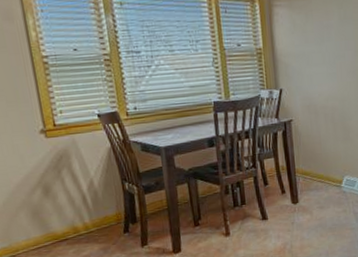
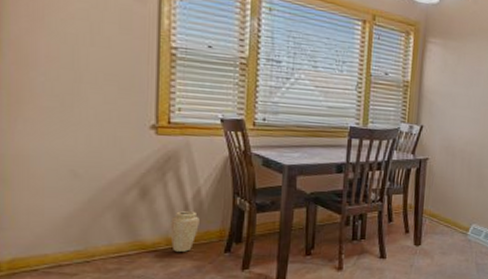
vase: none [73,201,98,238] -> present [170,211,199,252]

